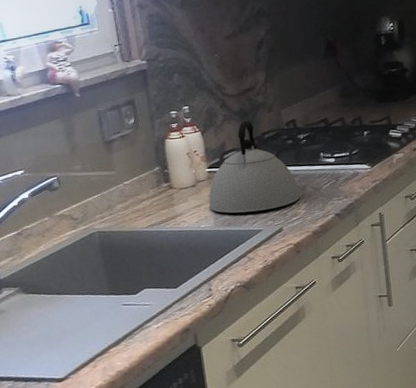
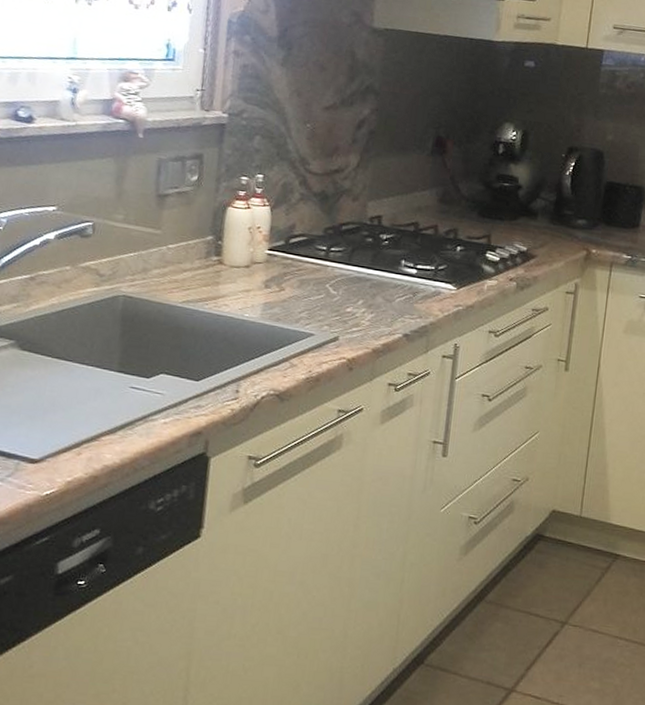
kettle: present [209,120,301,214] -> none [259,204,369,313]

